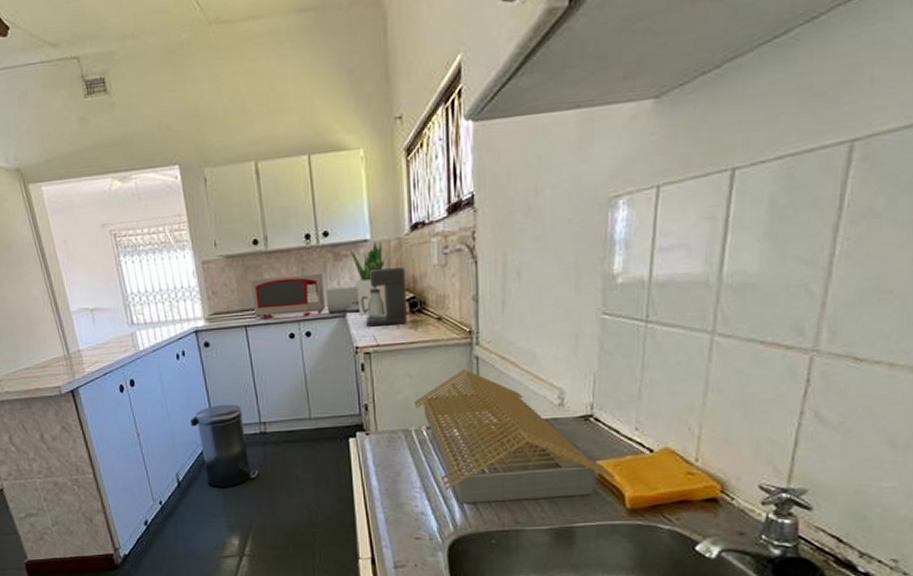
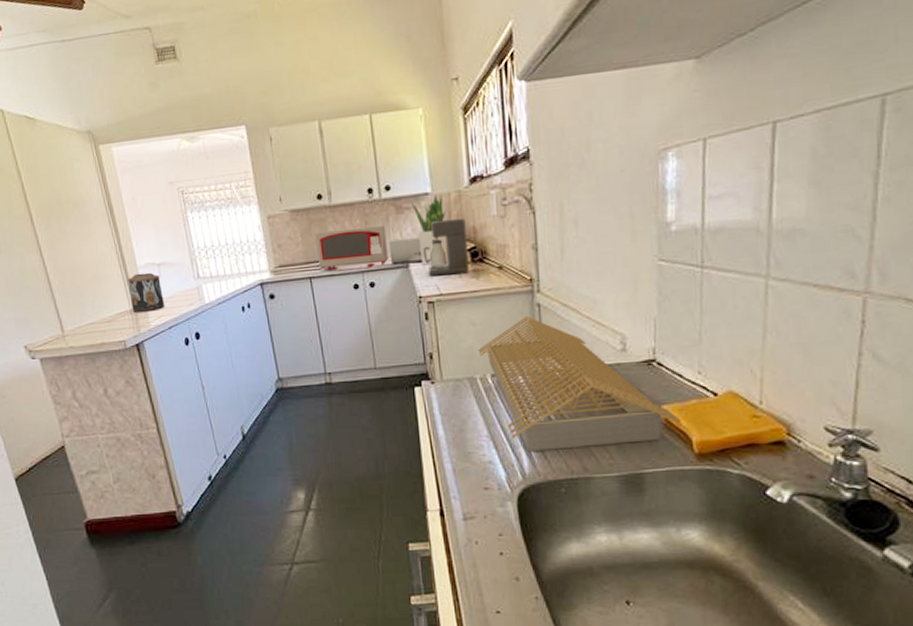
canister: none [61,318,100,358] -> present [128,272,165,312]
pedal bin: present [190,404,259,489] -> none [256,355,325,441]

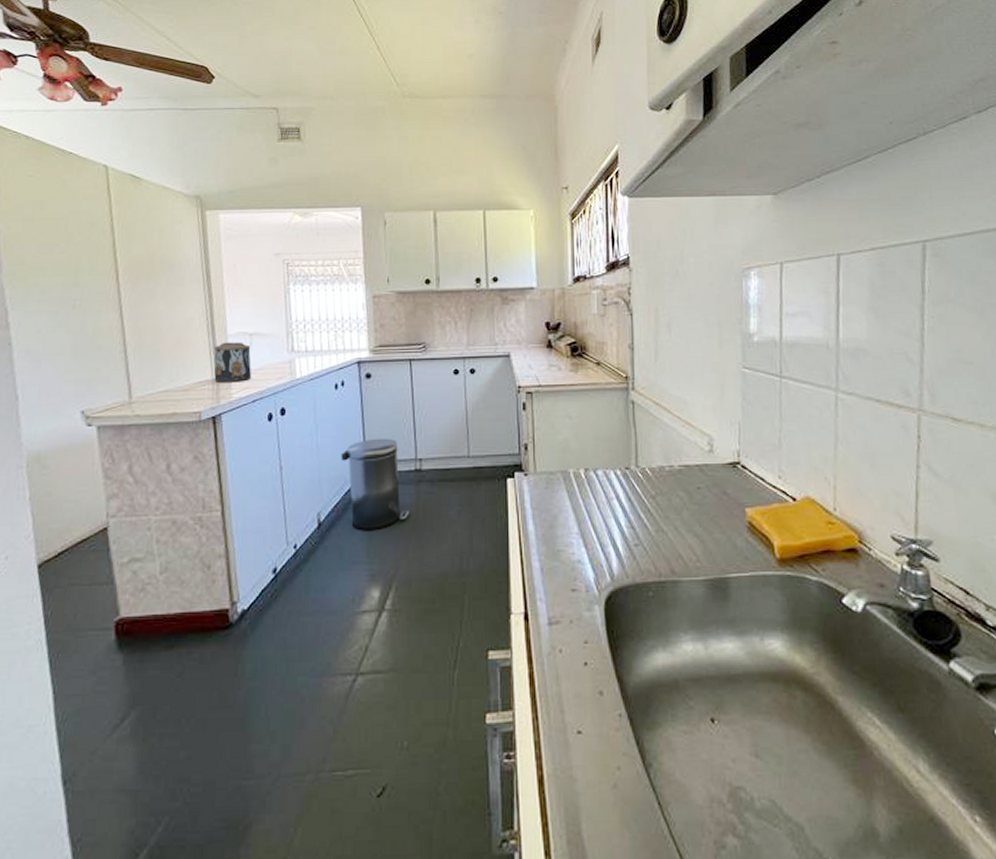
pedal bin: none [256,355,325,441] -> present [341,438,410,531]
microwave: present [315,225,388,271] -> none [419,314,491,354]
toaster: present [389,236,424,265] -> none [492,328,525,353]
planter: present [412,194,449,266] -> none [518,290,550,356]
coffee maker: present [423,217,469,277] -> none [525,313,568,367]
dish rack: present [478,316,682,452] -> none [573,413,764,552]

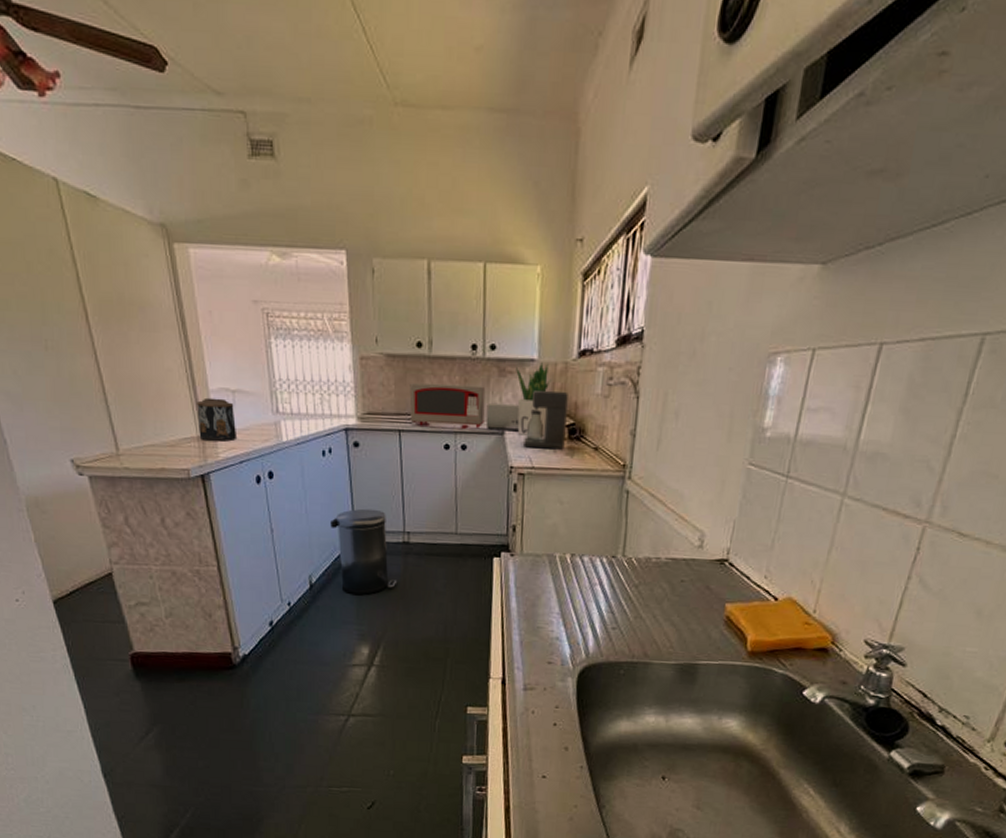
microwave: none [419,314,491,354] -> present [409,382,486,428]
toaster: none [492,328,525,353] -> present [485,402,520,432]
planter: none [518,290,550,356] -> present [516,362,551,437]
coffee maker: none [525,313,568,367] -> present [520,389,568,450]

